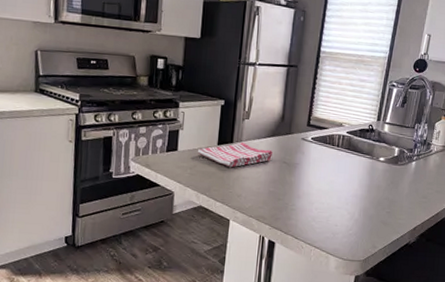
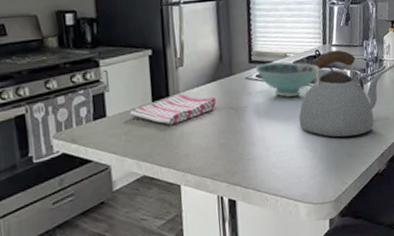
bowl: none [312,128,371,162] -> present [255,62,321,97]
kettle: none [343,127,428,207] -> present [298,49,382,137]

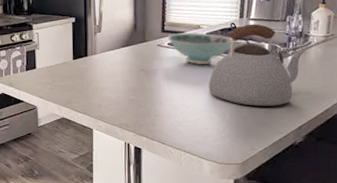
dish towel: present [129,94,217,126] -> none [54,55,129,80]

